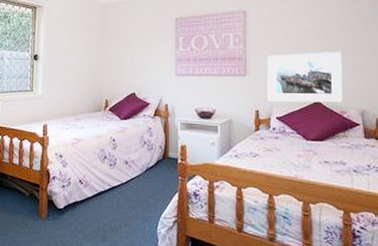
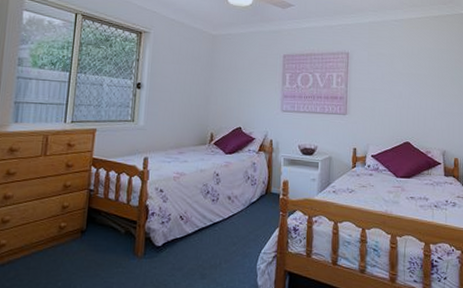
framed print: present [267,51,343,103] -> none [364,95,429,144]

